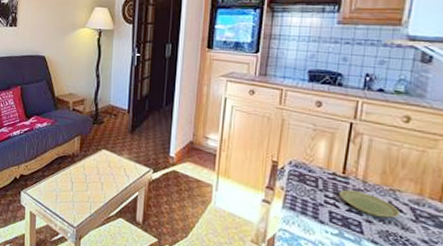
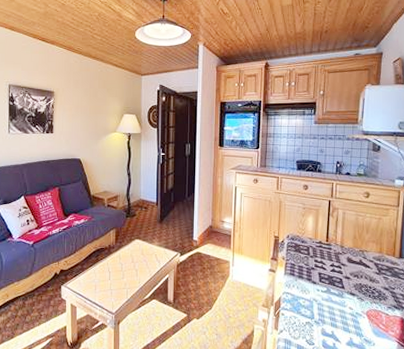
plate: present [339,189,400,218] -> none [325,254,368,273]

